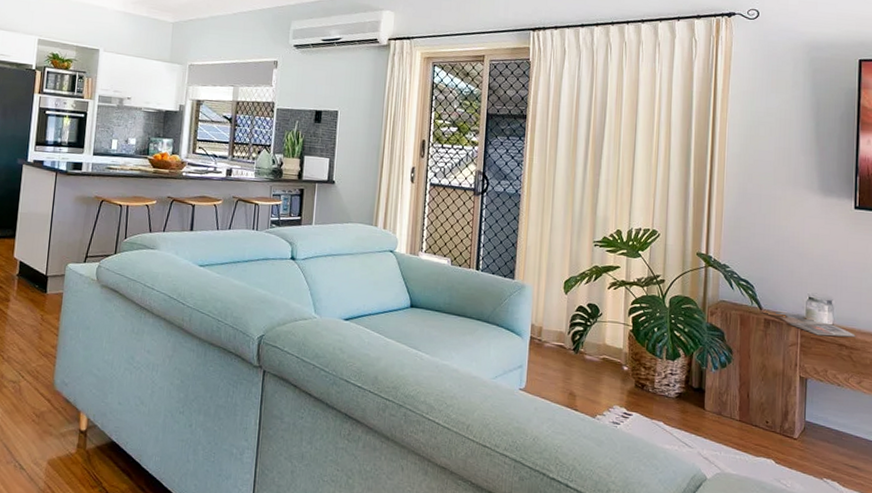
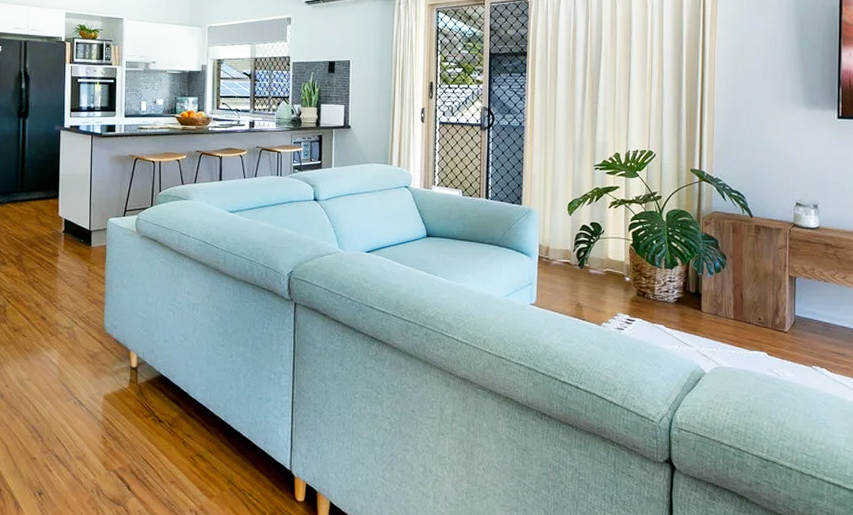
magazine: present [760,311,856,338] -> none [750,218,840,238]

